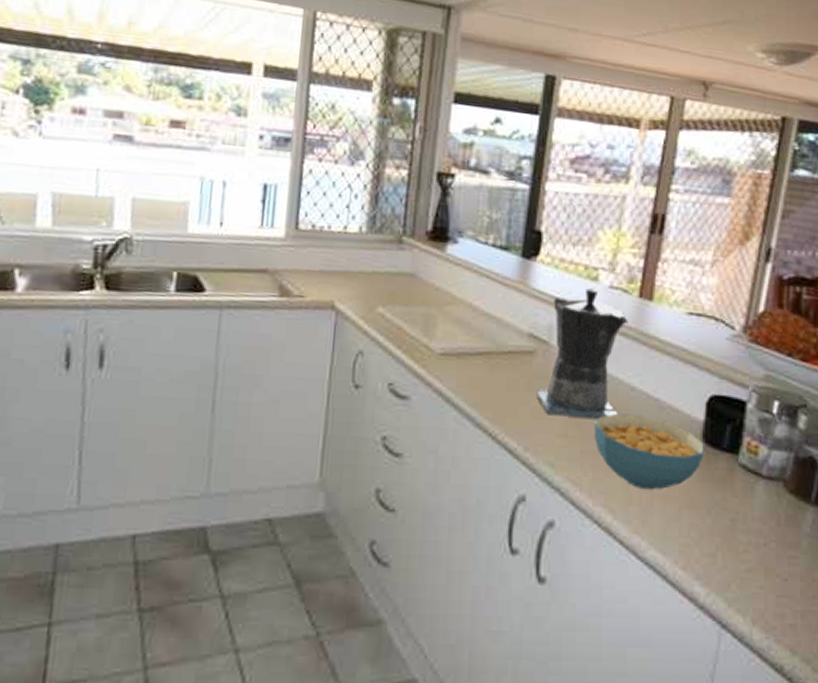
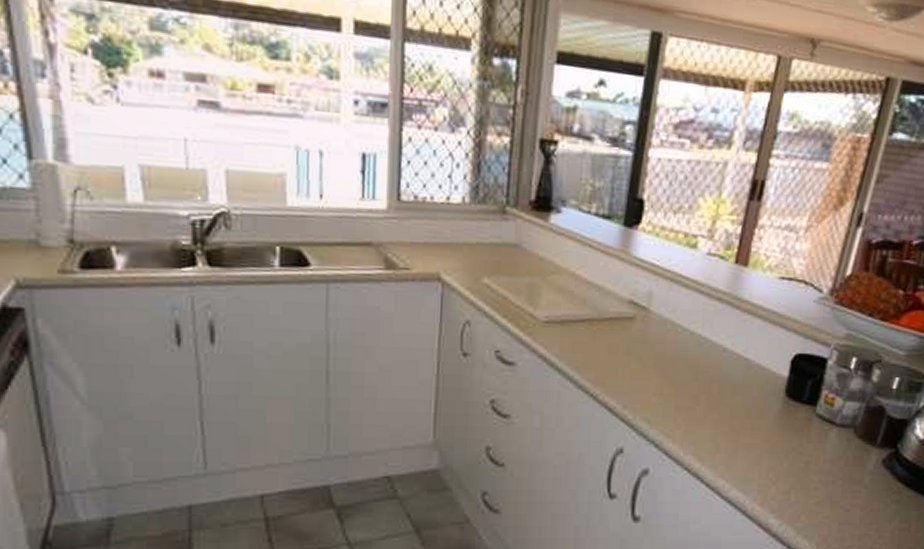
coffee maker: present [536,288,629,420] -> none [635,255,724,379]
cereal bowl: present [594,413,704,490] -> none [687,372,787,440]

